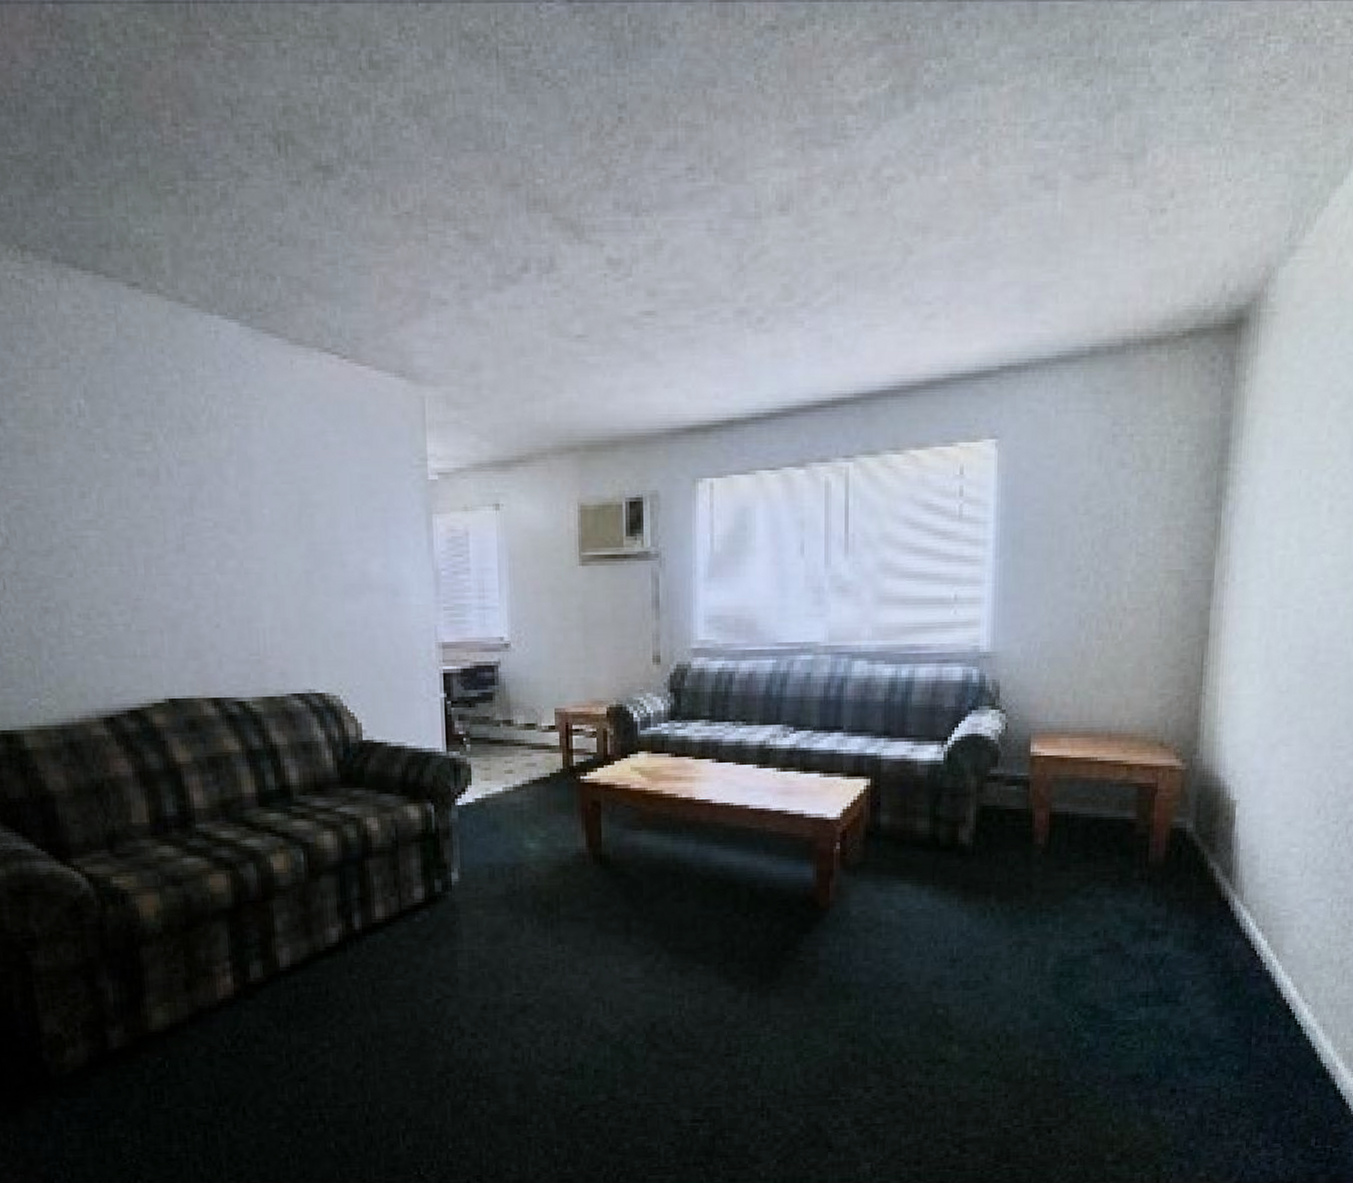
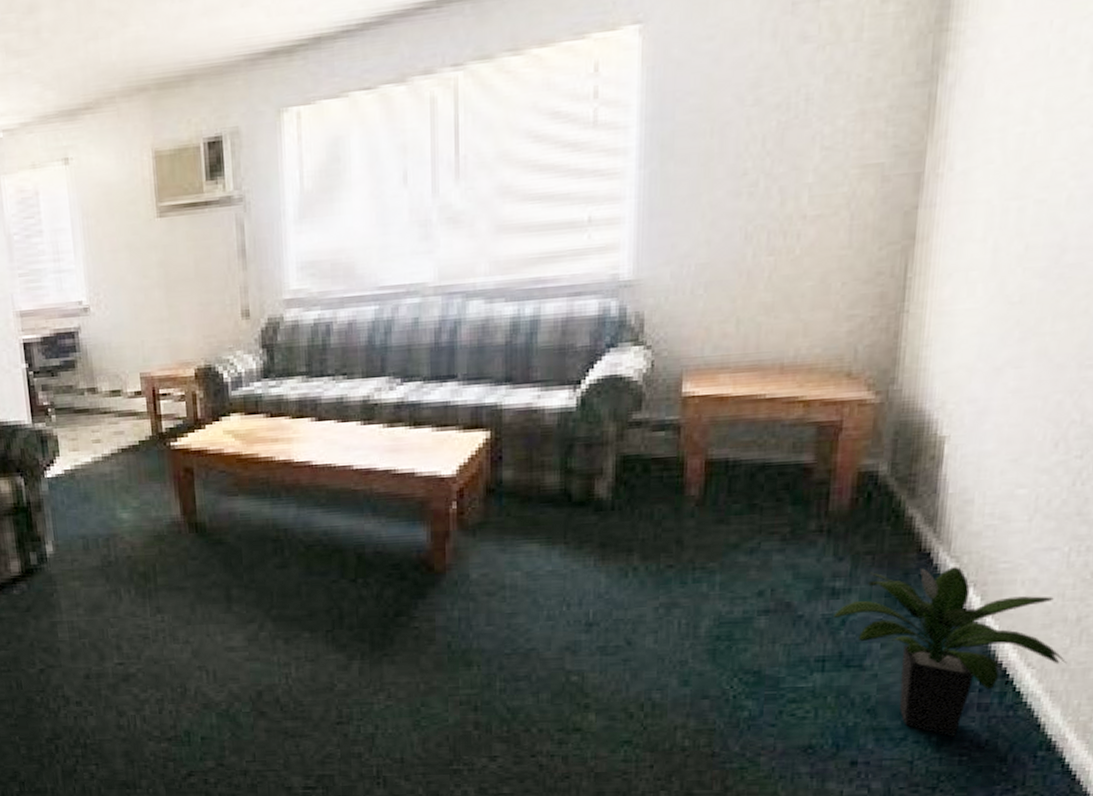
potted plant: none [1154,914,1334,1065] -> present [833,567,1067,736]

